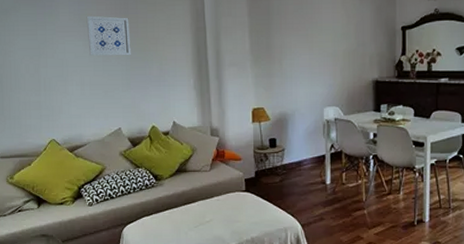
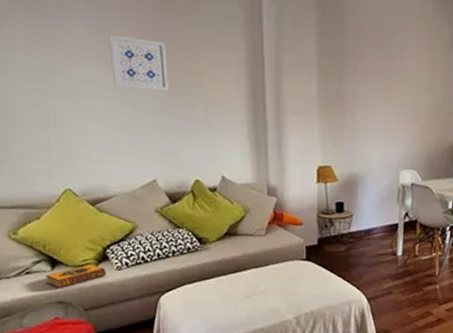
hardback book: none [33,201,81,224] -> present [45,263,107,289]

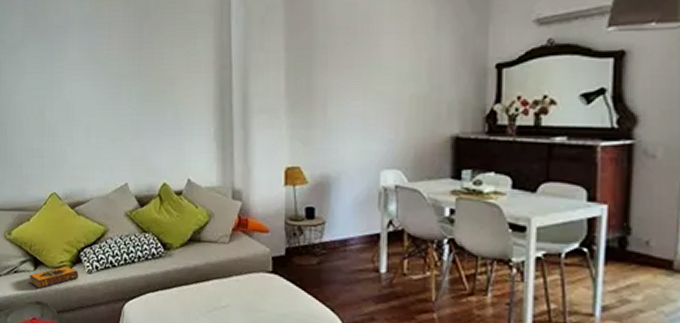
wall art: present [108,34,169,91] -> none [96,51,144,98]

